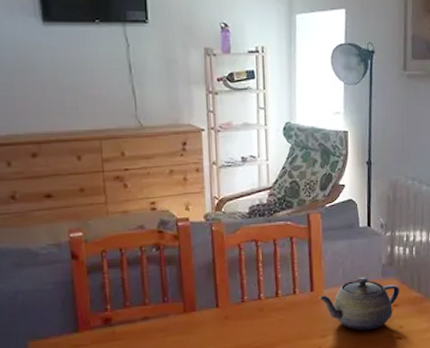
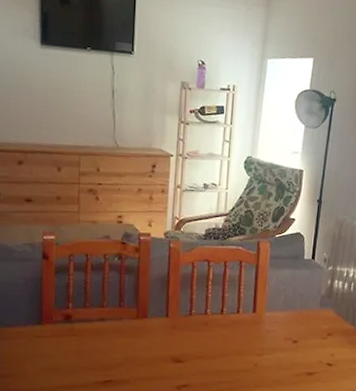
teapot: present [318,277,399,331] -> none [259,305,335,354]

